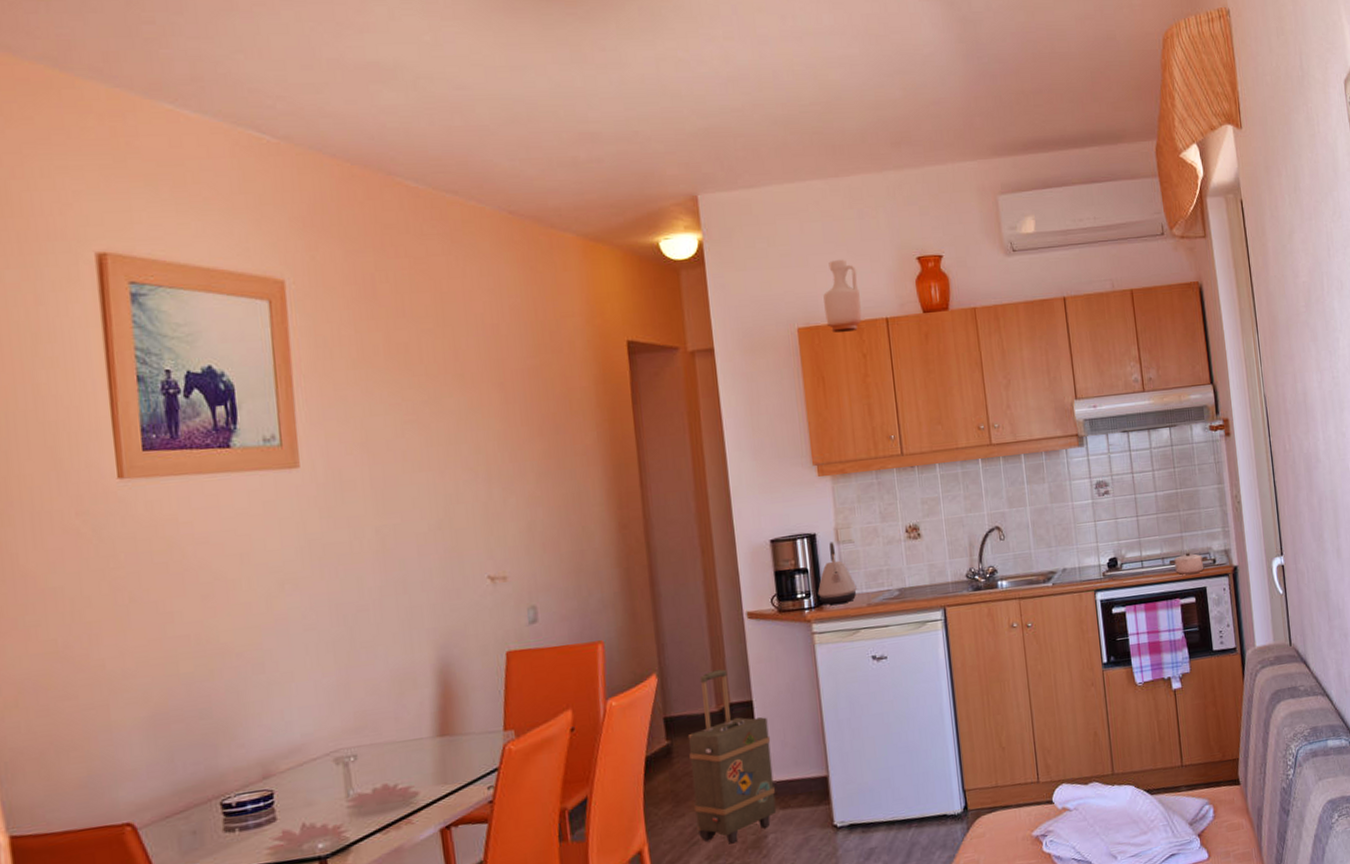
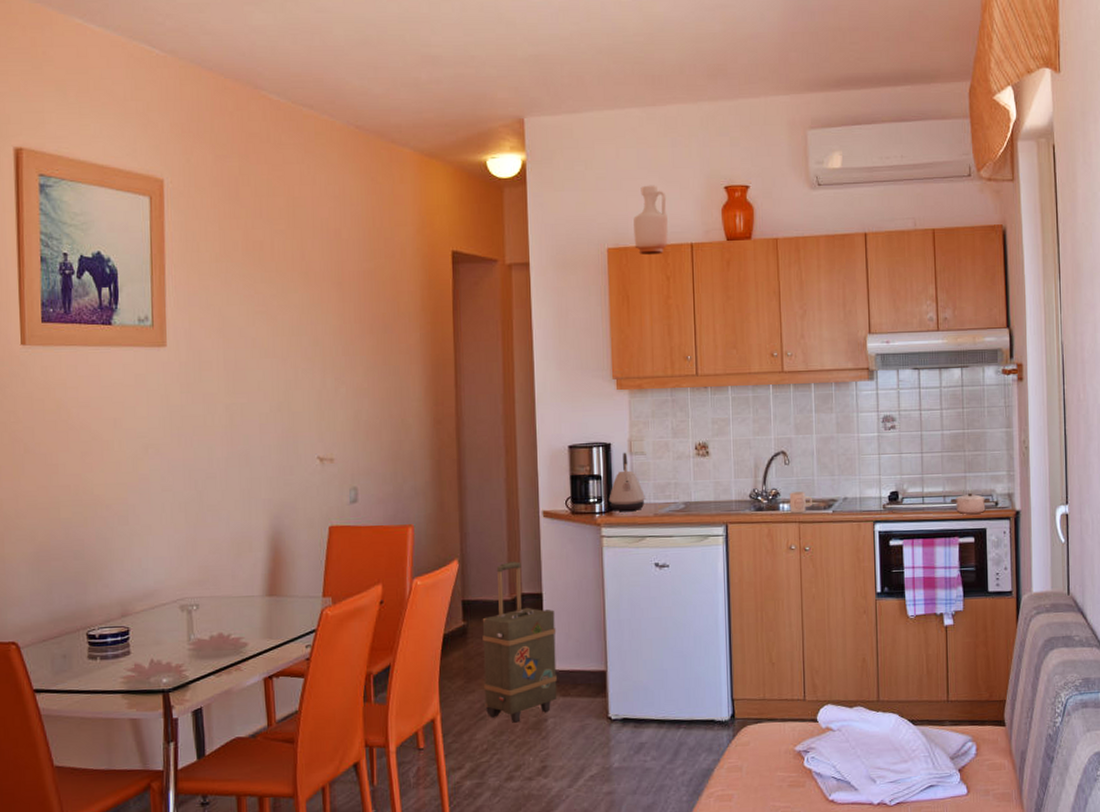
mug: none [1007,566,1032,590] -> present [789,491,813,514]

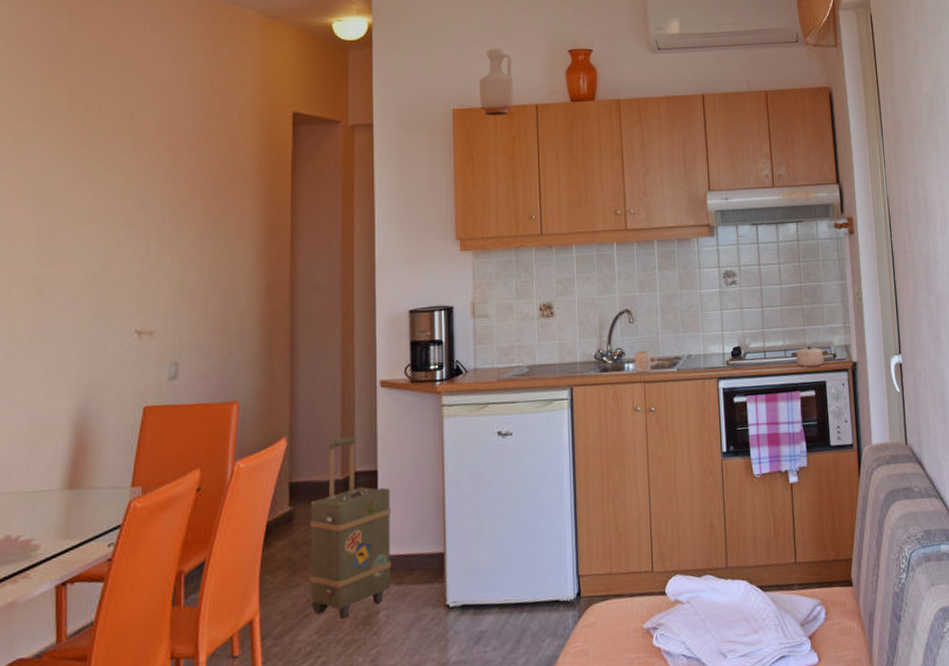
kettle: present [609,452,645,511] -> none [450,315,488,378]

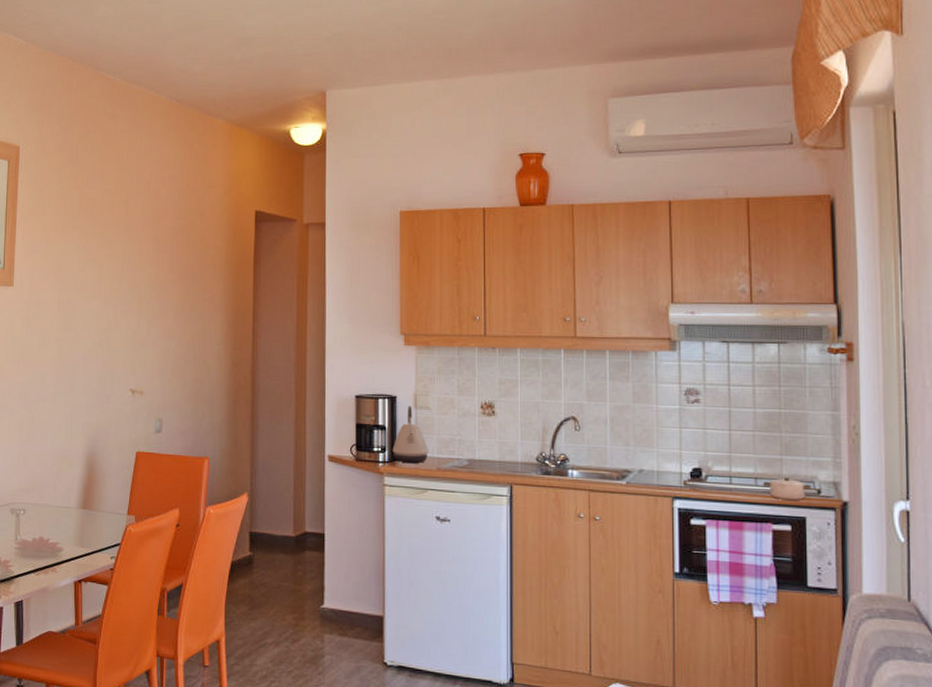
suitcase: present [310,436,392,619] -> none [266,500,337,655]
kettle: none [450,315,488,378] -> present [392,406,428,463]
ceramic jug: present [479,48,513,116] -> none [427,152,460,219]
mug: present [634,350,658,374] -> none [579,459,605,482]

